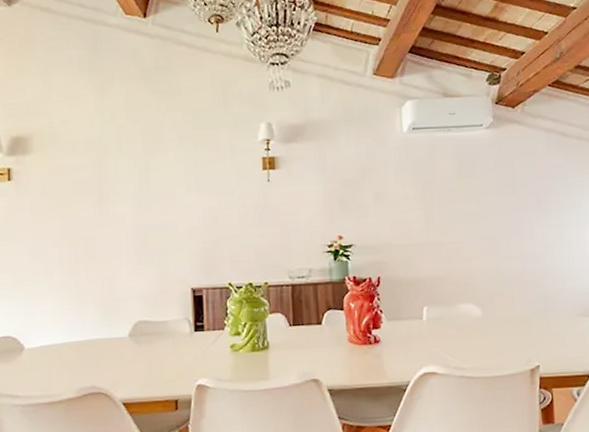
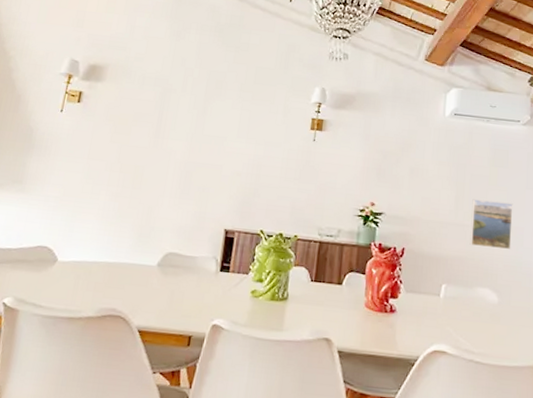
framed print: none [443,213,489,264] -> present [469,199,513,250]

